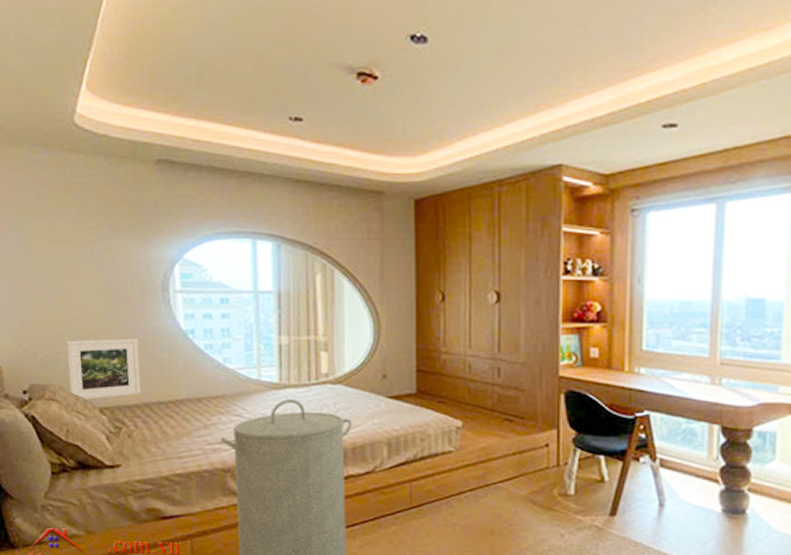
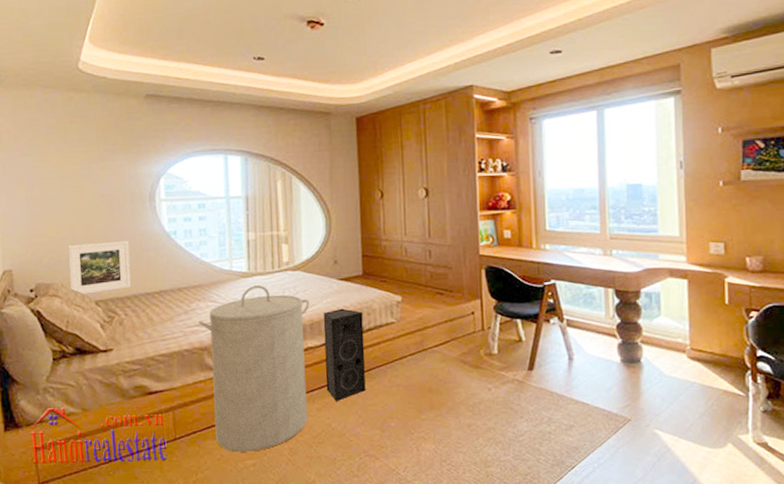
speaker: none [367,431,416,539] -> present [323,308,366,401]

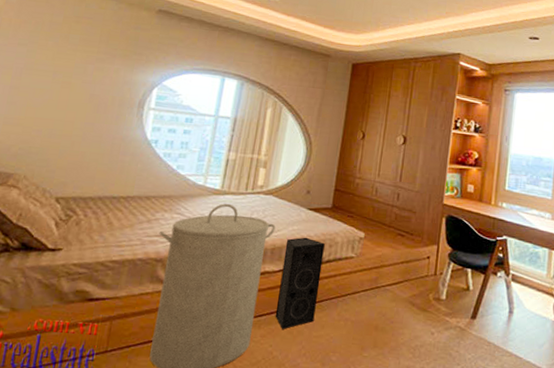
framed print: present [68,241,131,296] -> none [31,138,107,190]

